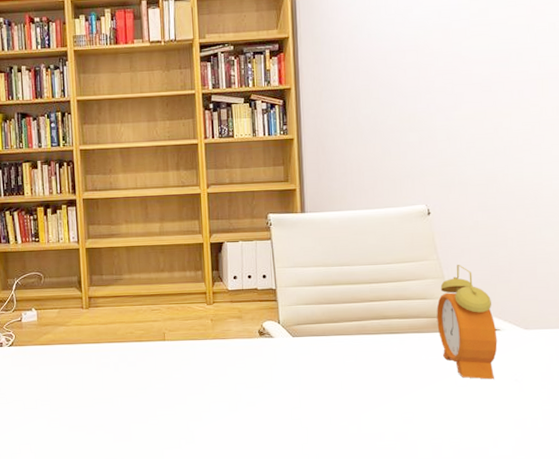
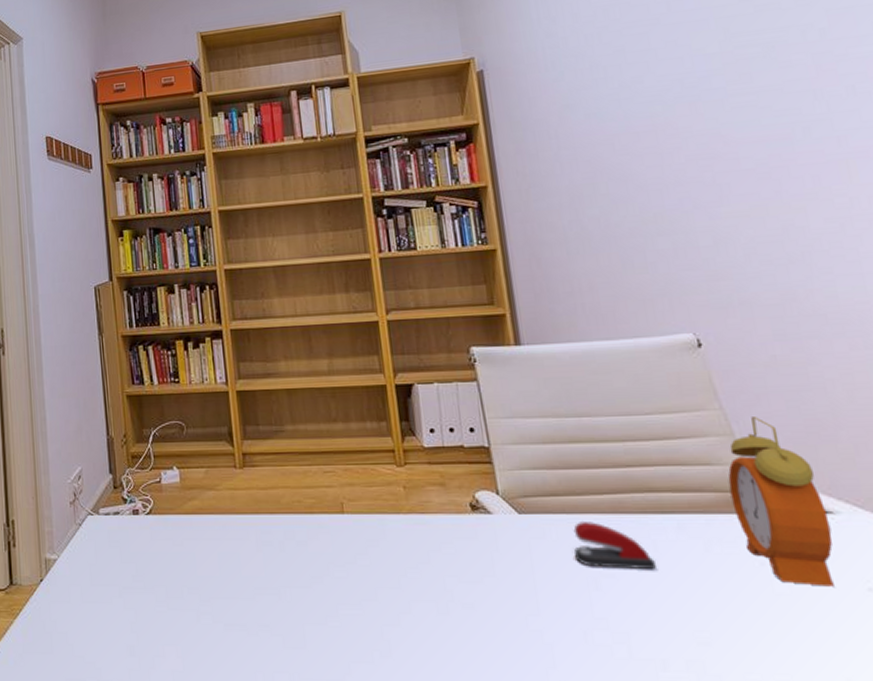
stapler: none [329,340,383,373] -> present [573,520,656,570]

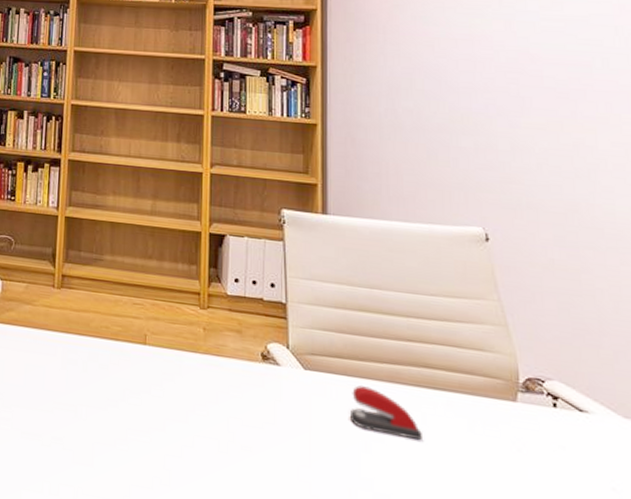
alarm clock: present [728,417,834,587] -> none [497,312,585,481]

